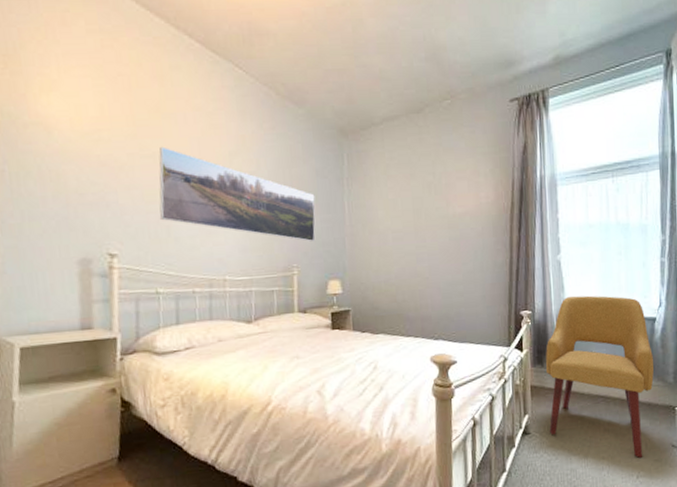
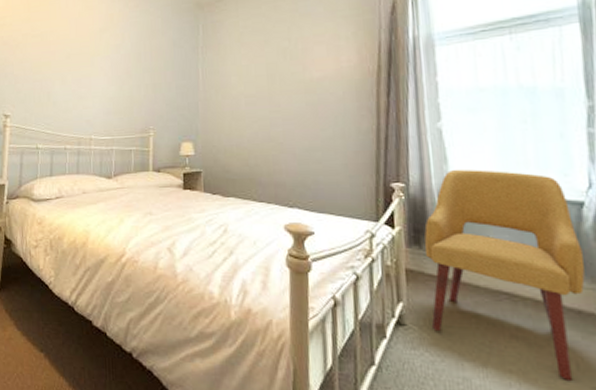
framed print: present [159,146,316,242] -> none [42,27,172,106]

